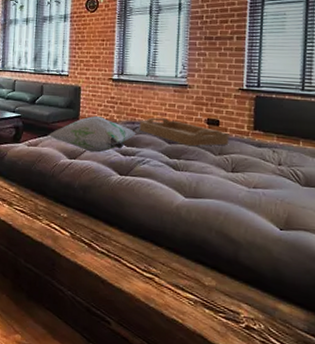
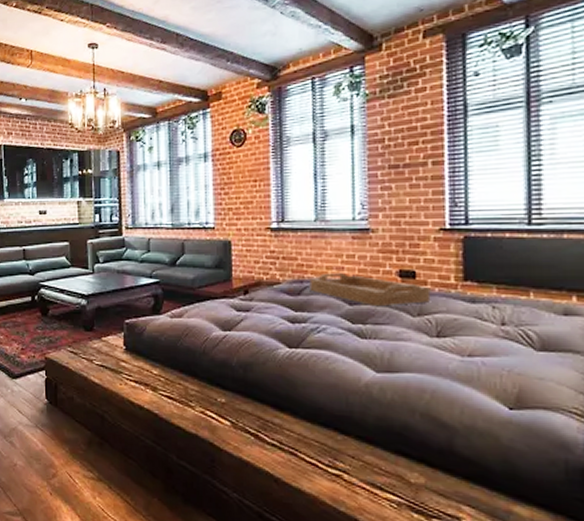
decorative pillow: present [47,116,136,153] -> none [193,276,306,321]

